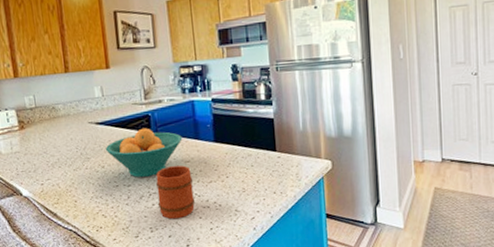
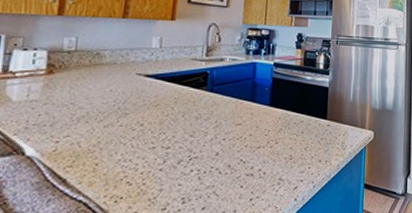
fruit bowl: present [105,128,183,178] -> none [149,85,238,140]
mug: present [156,165,196,220] -> none [197,127,241,189]

